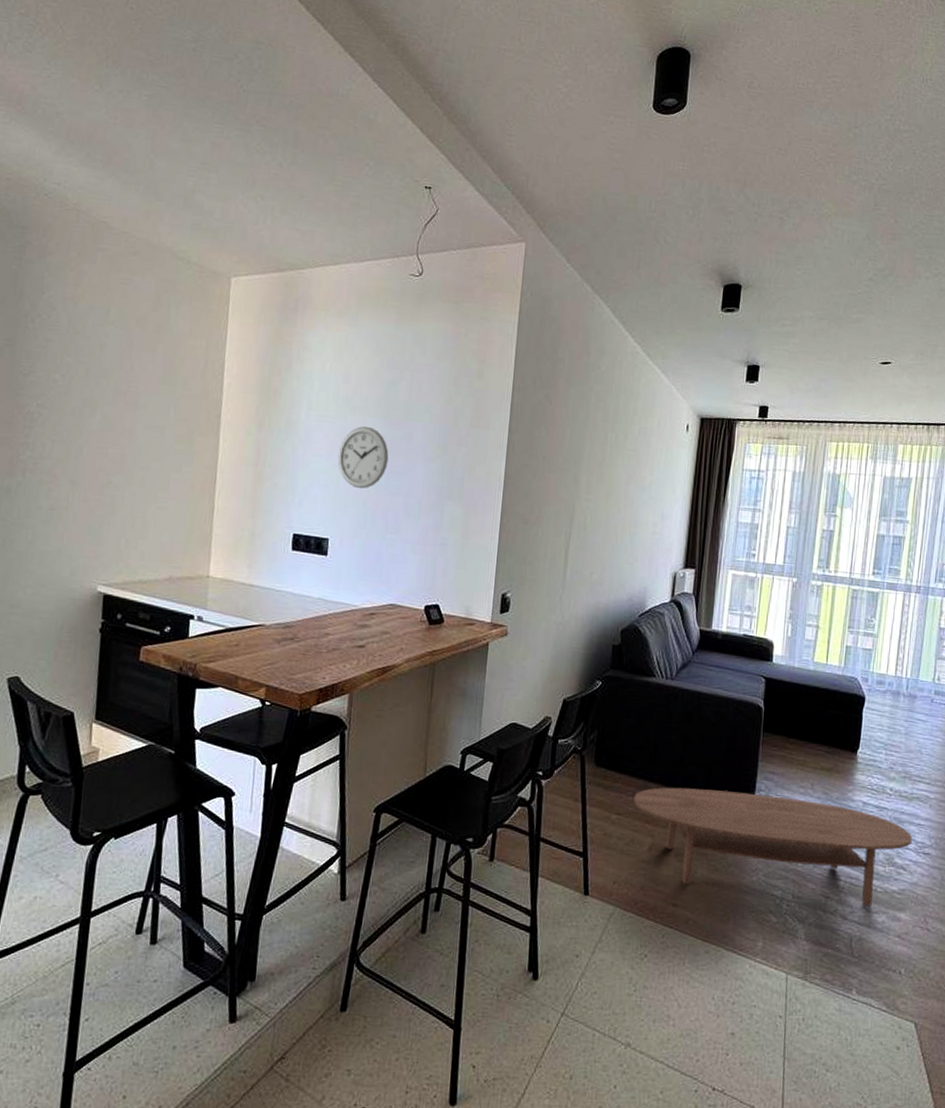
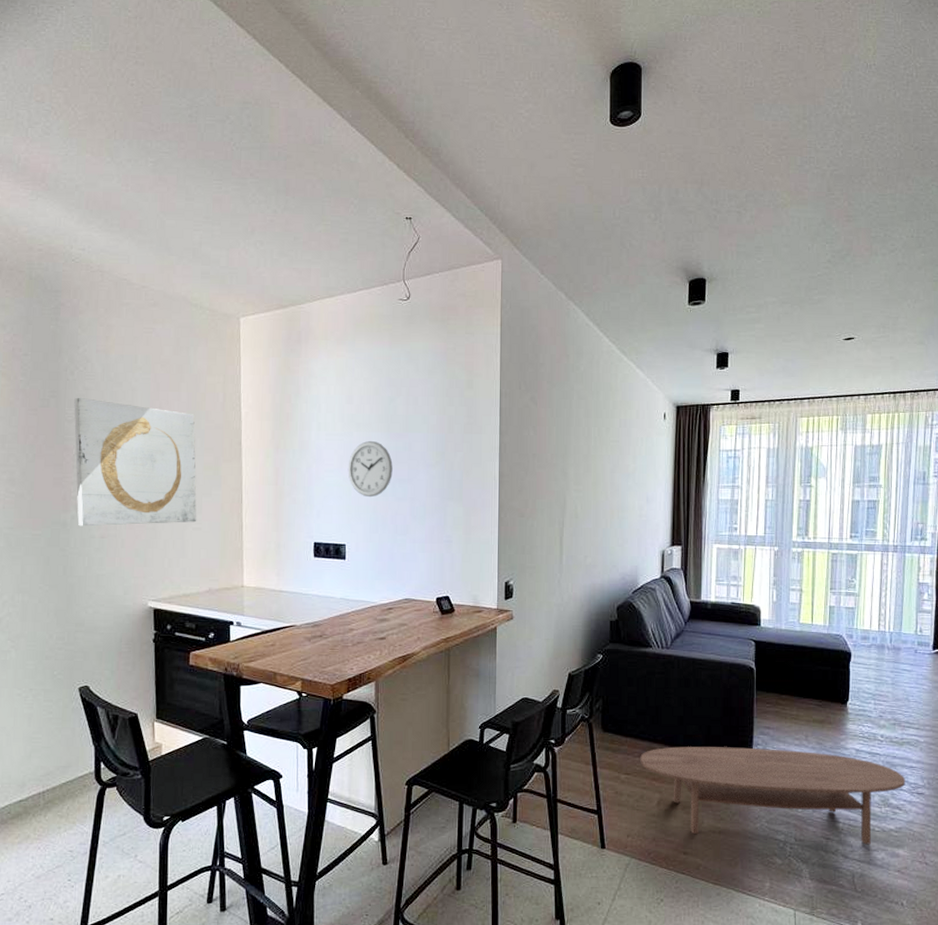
wall art: none [24,349,170,501] -> present [74,398,197,527]

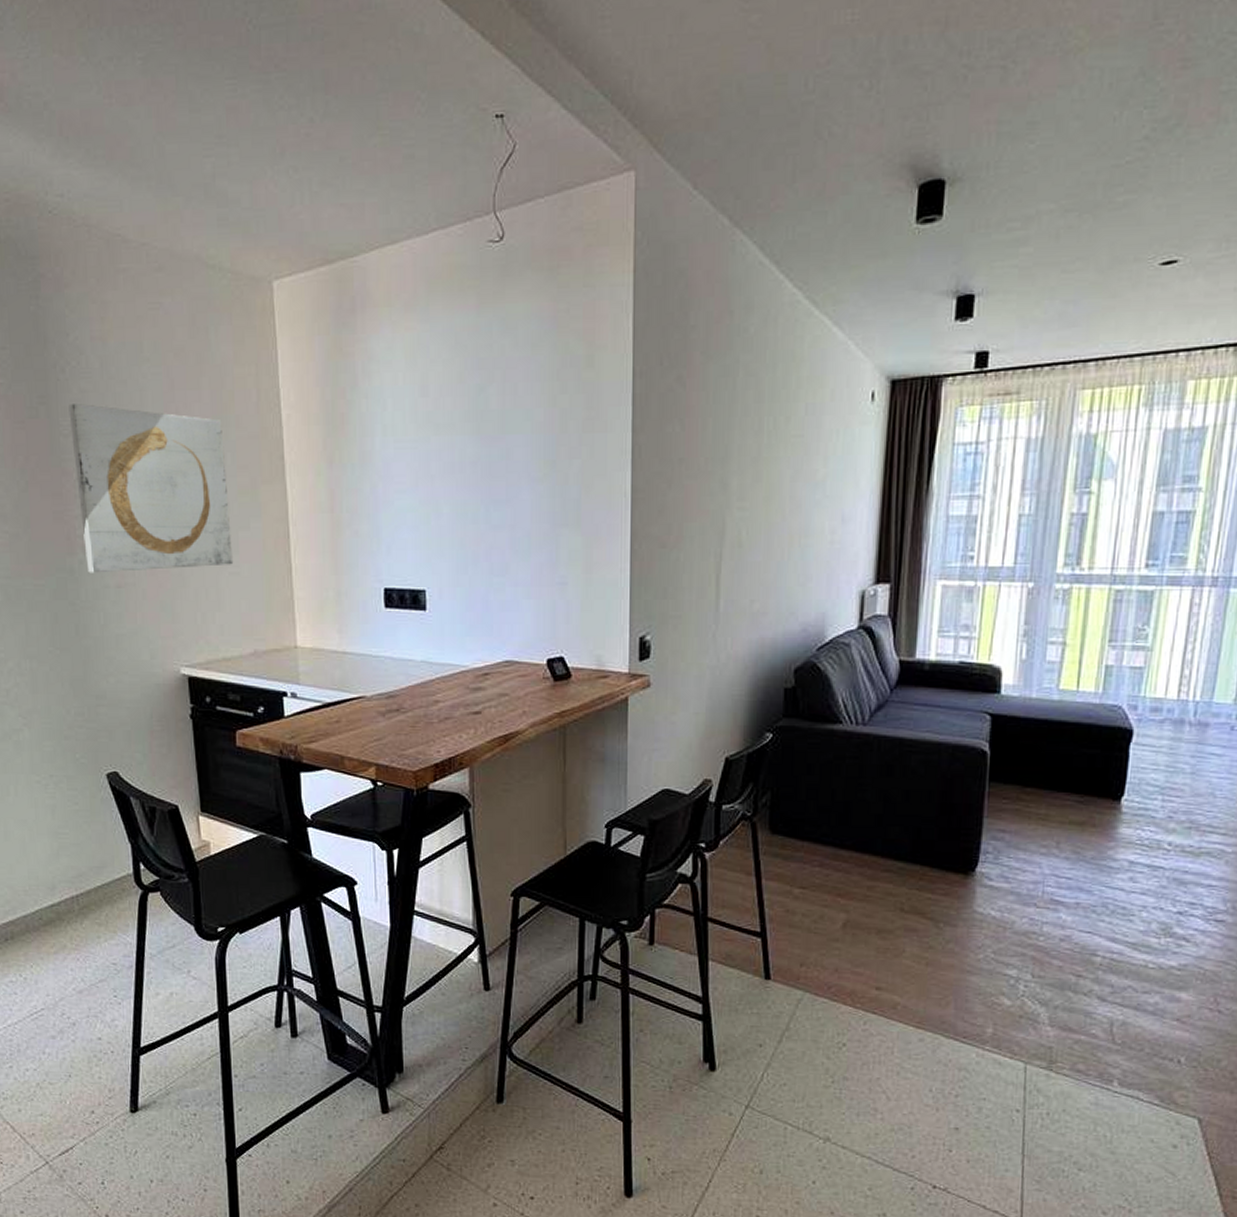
wall clock: present [348,440,393,498] -> none [425,447,485,526]
coffee table: present [640,746,906,845] -> none [821,854,1200,985]

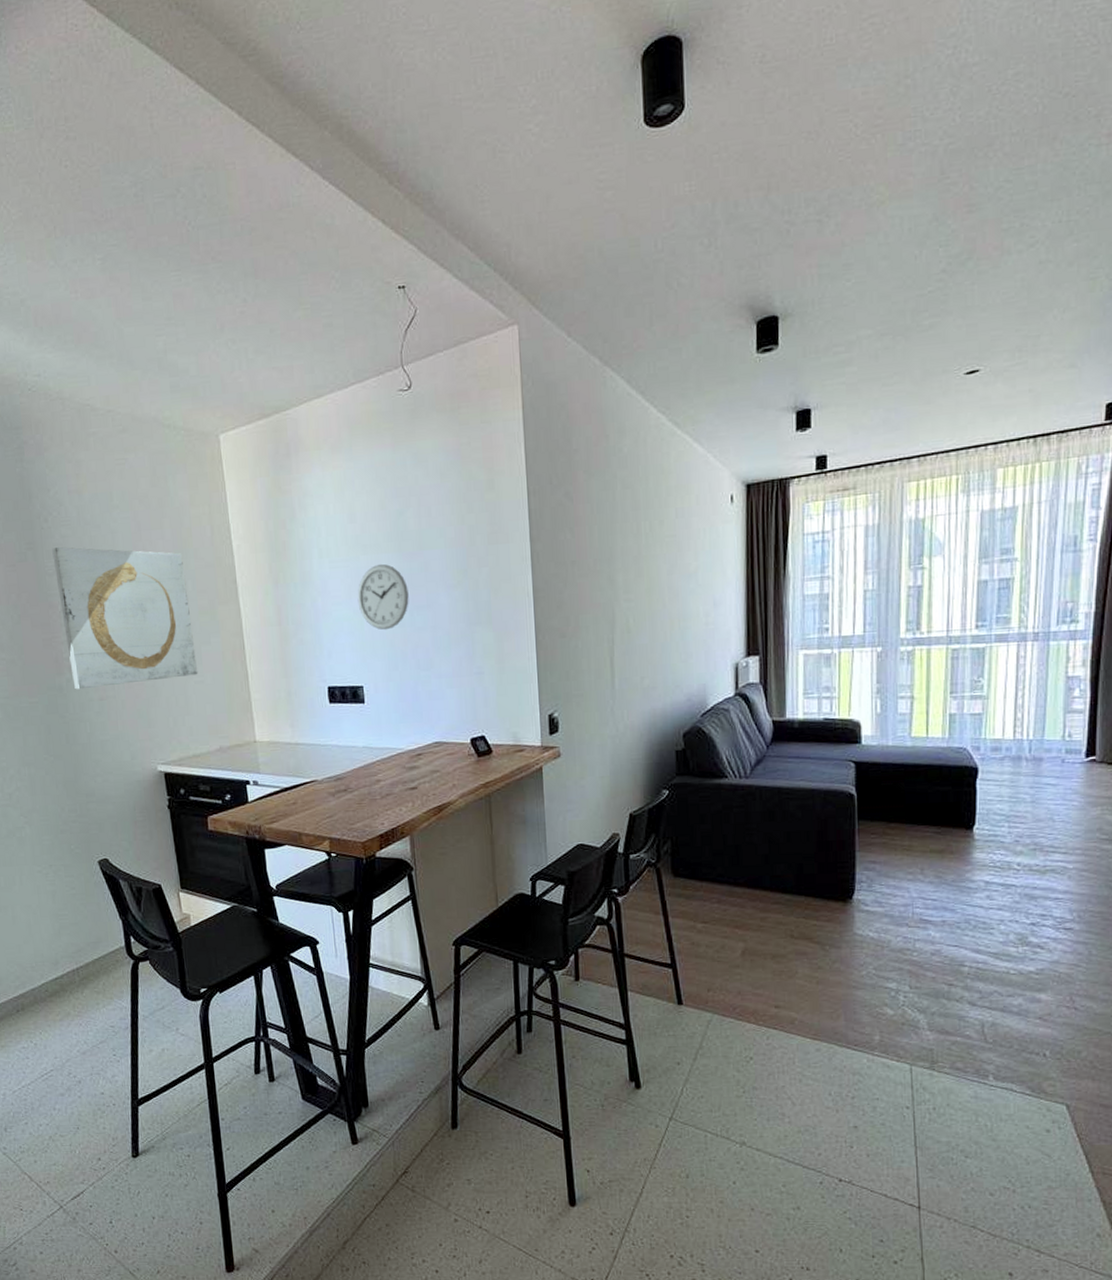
wall clock: none [425,447,485,526] -> present [357,563,409,630]

